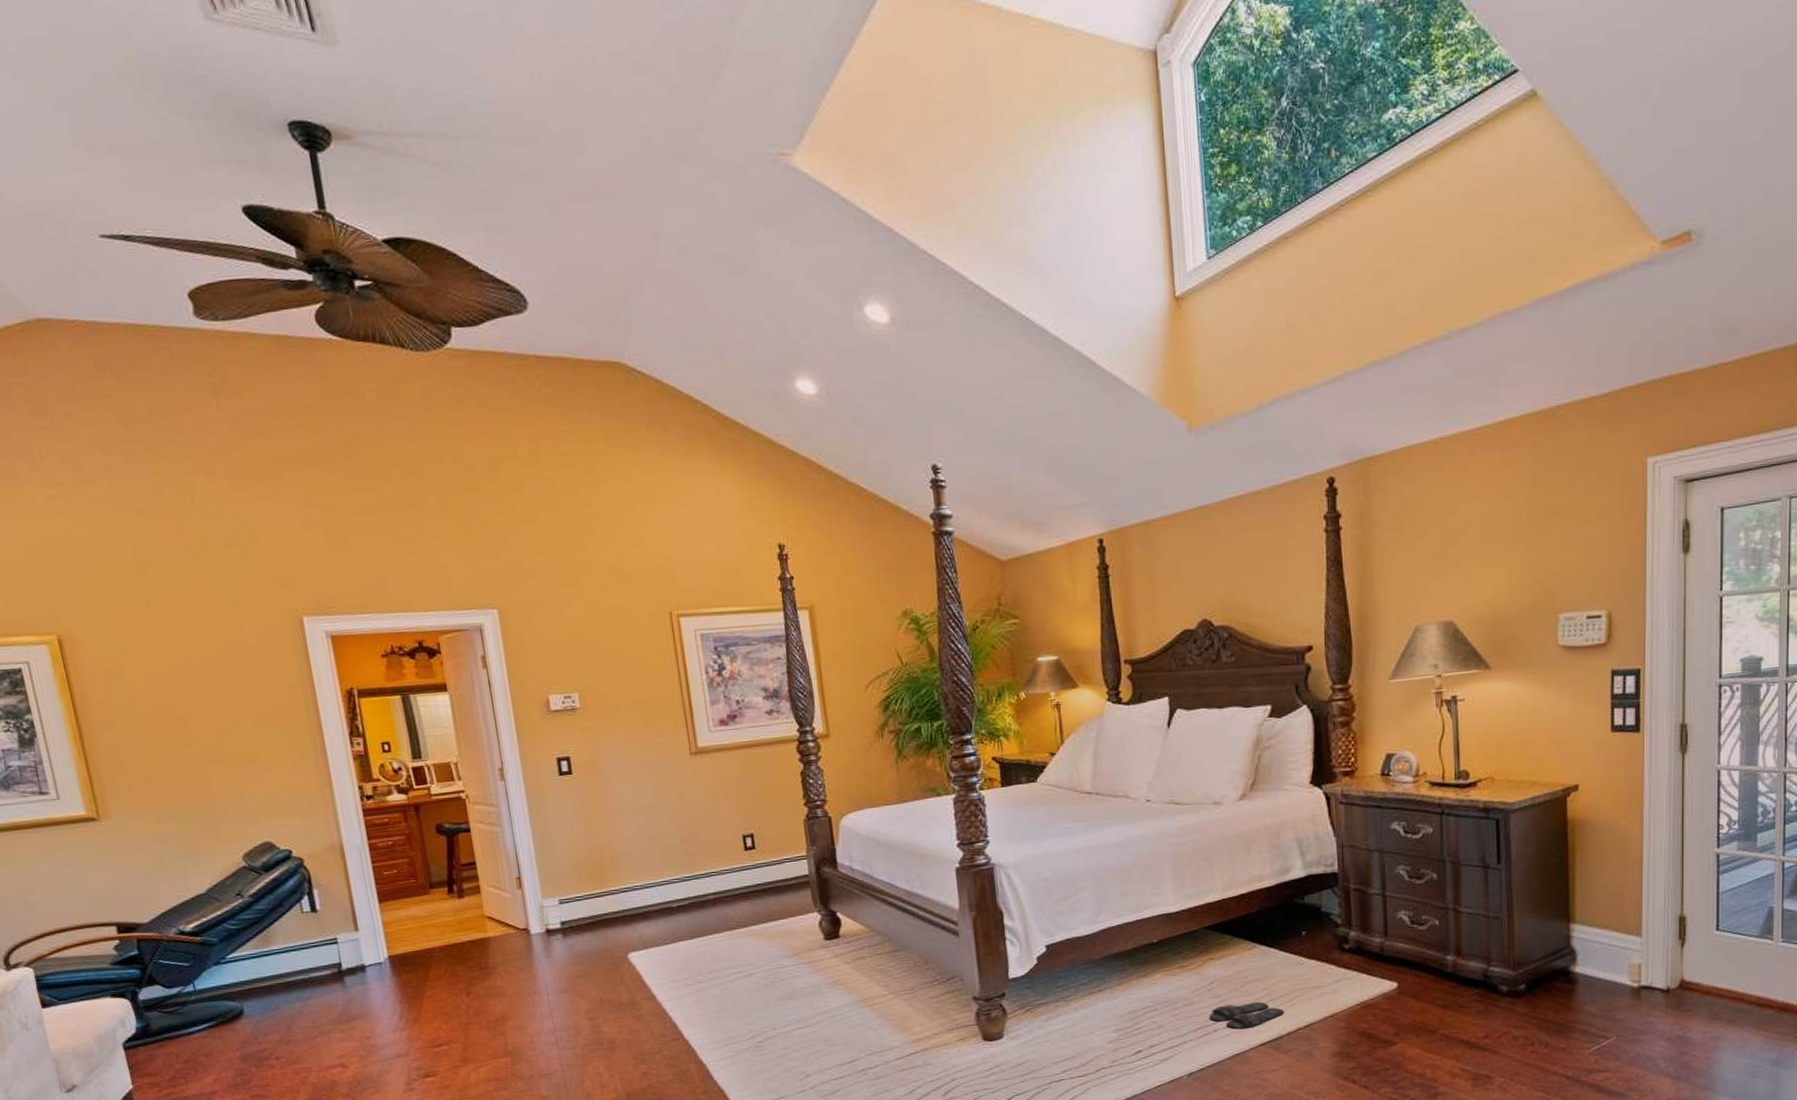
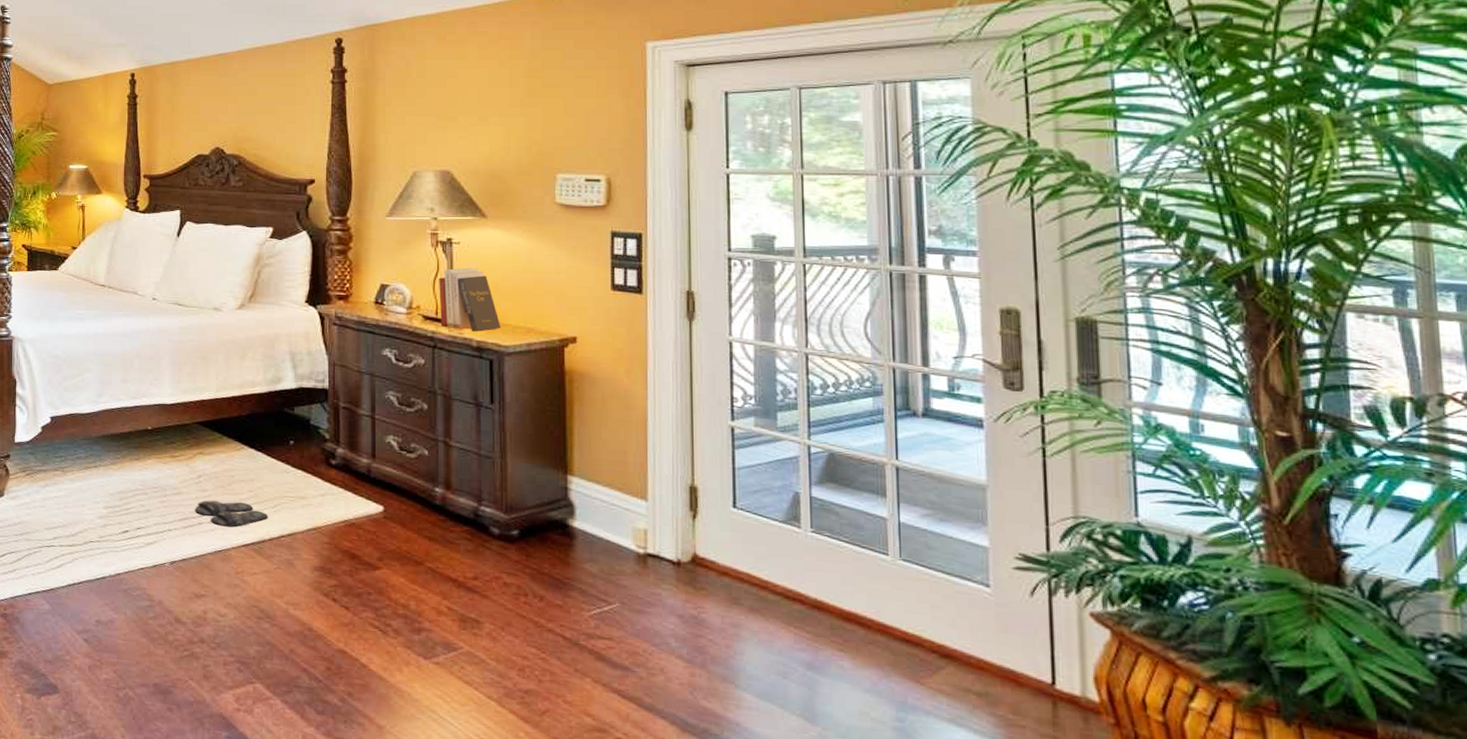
books: none [1444,724,1507,792] -> present [439,267,501,332]

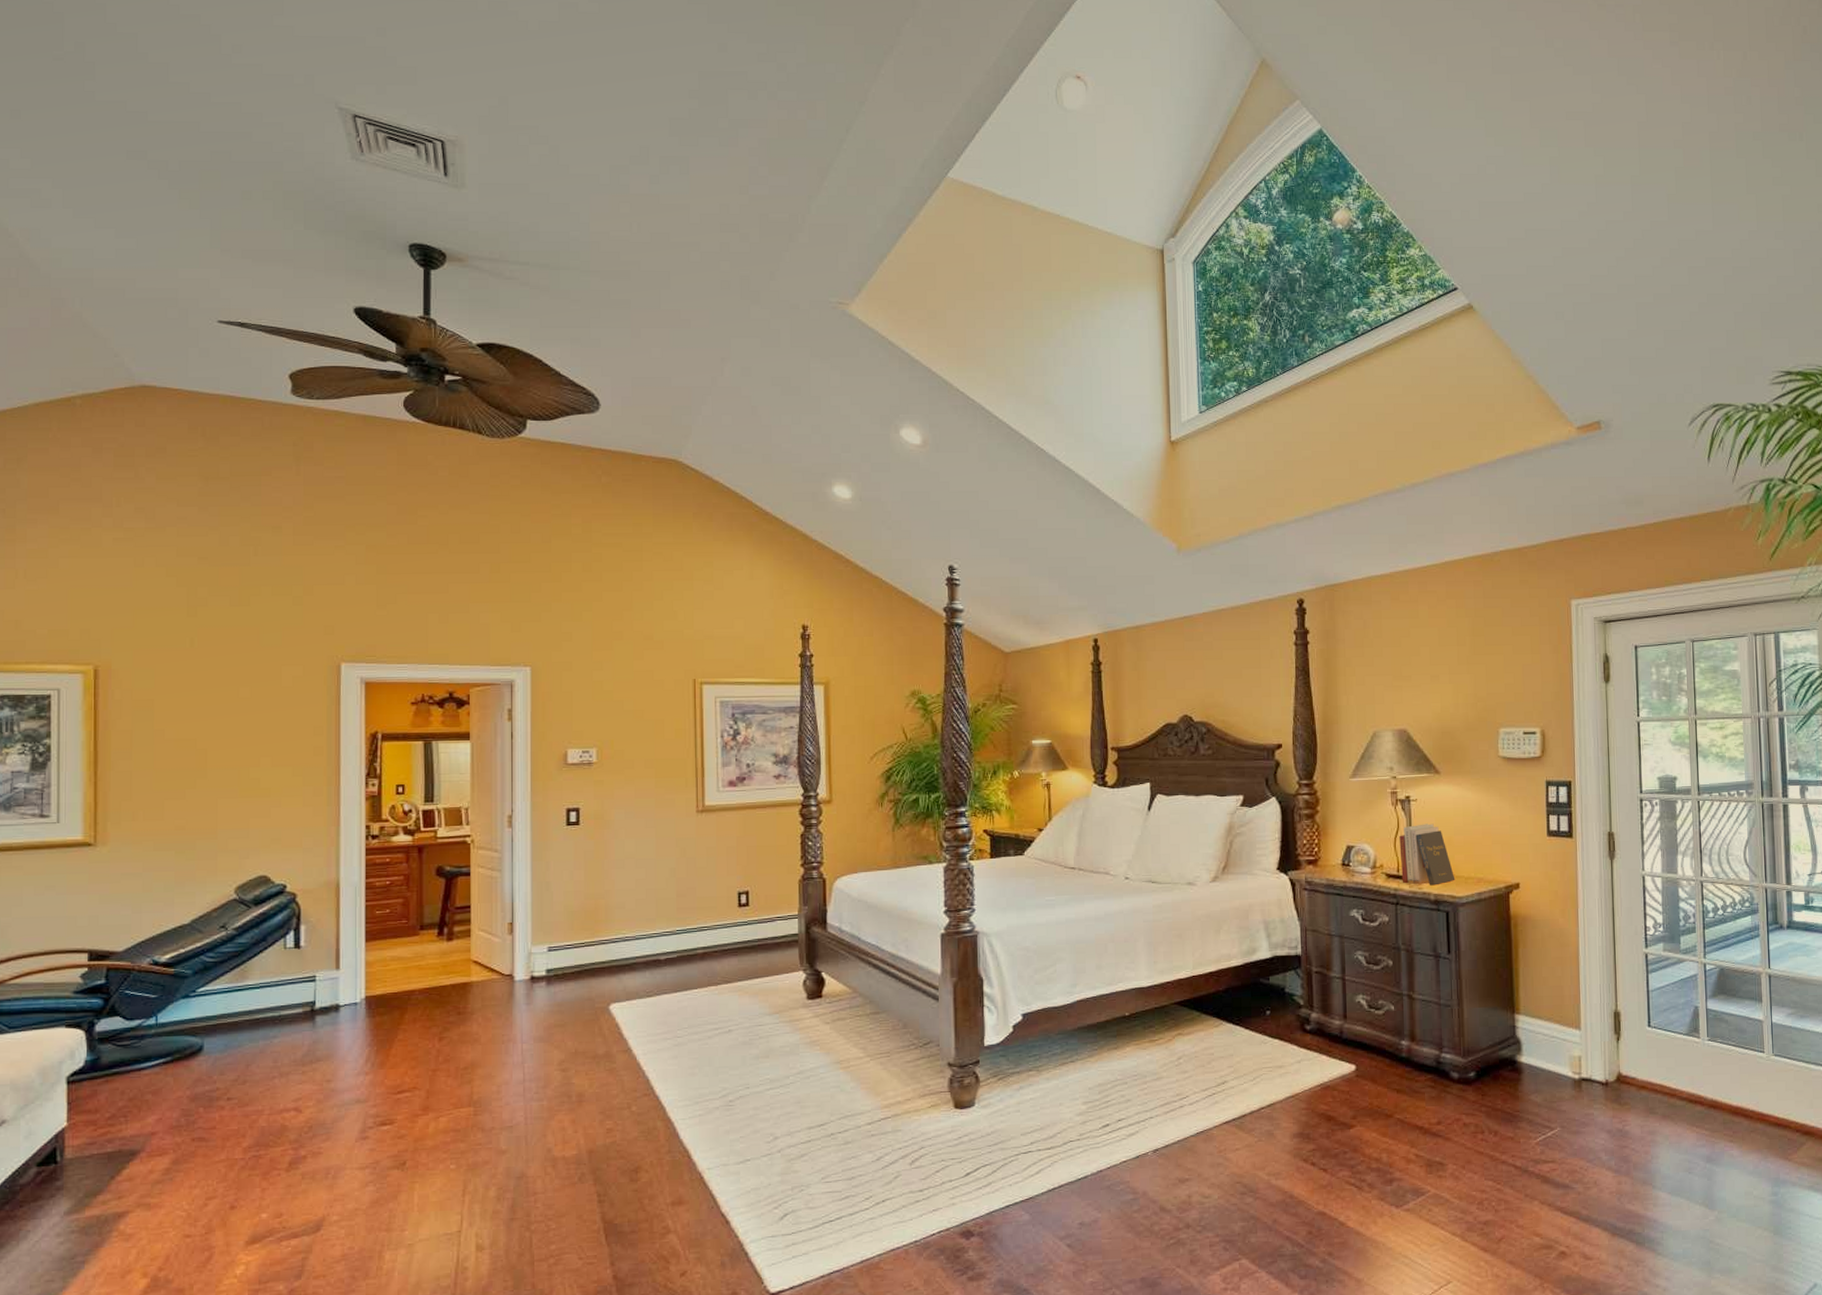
slippers: present [195,500,268,527] -> none [1176,1078,1247,1106]

